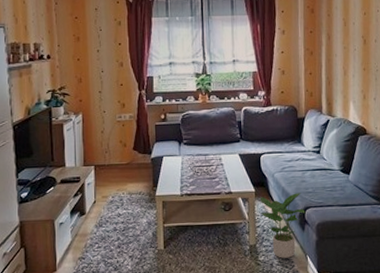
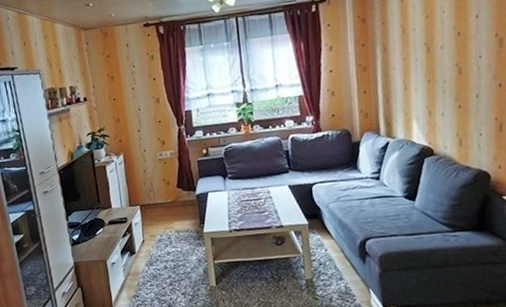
potted plant: present [260,193,306,258] -> none [314,223,366,292]

